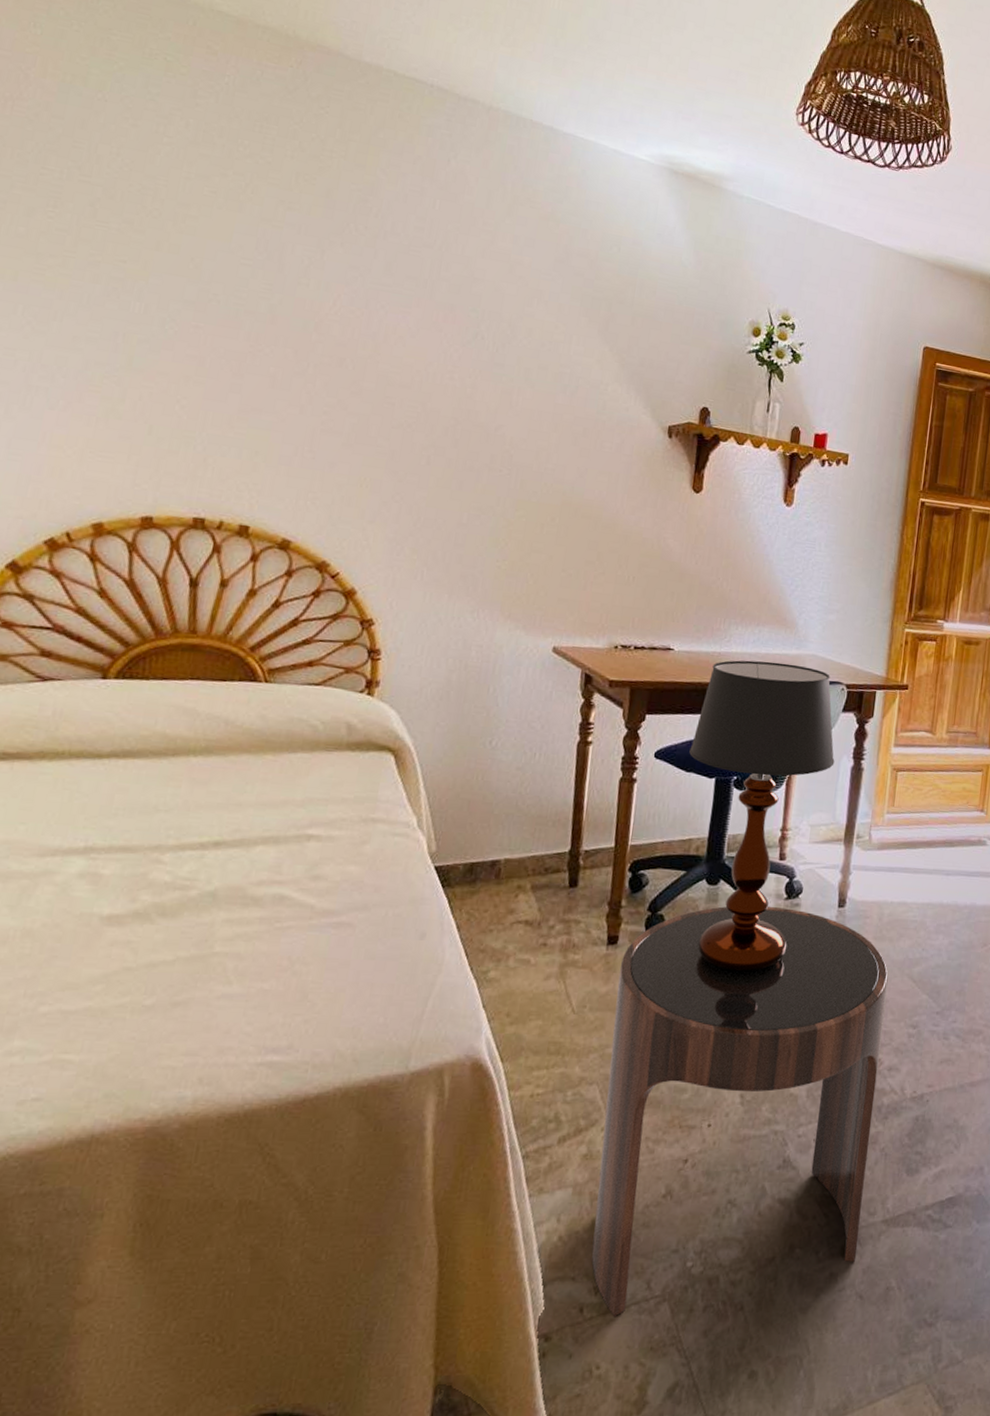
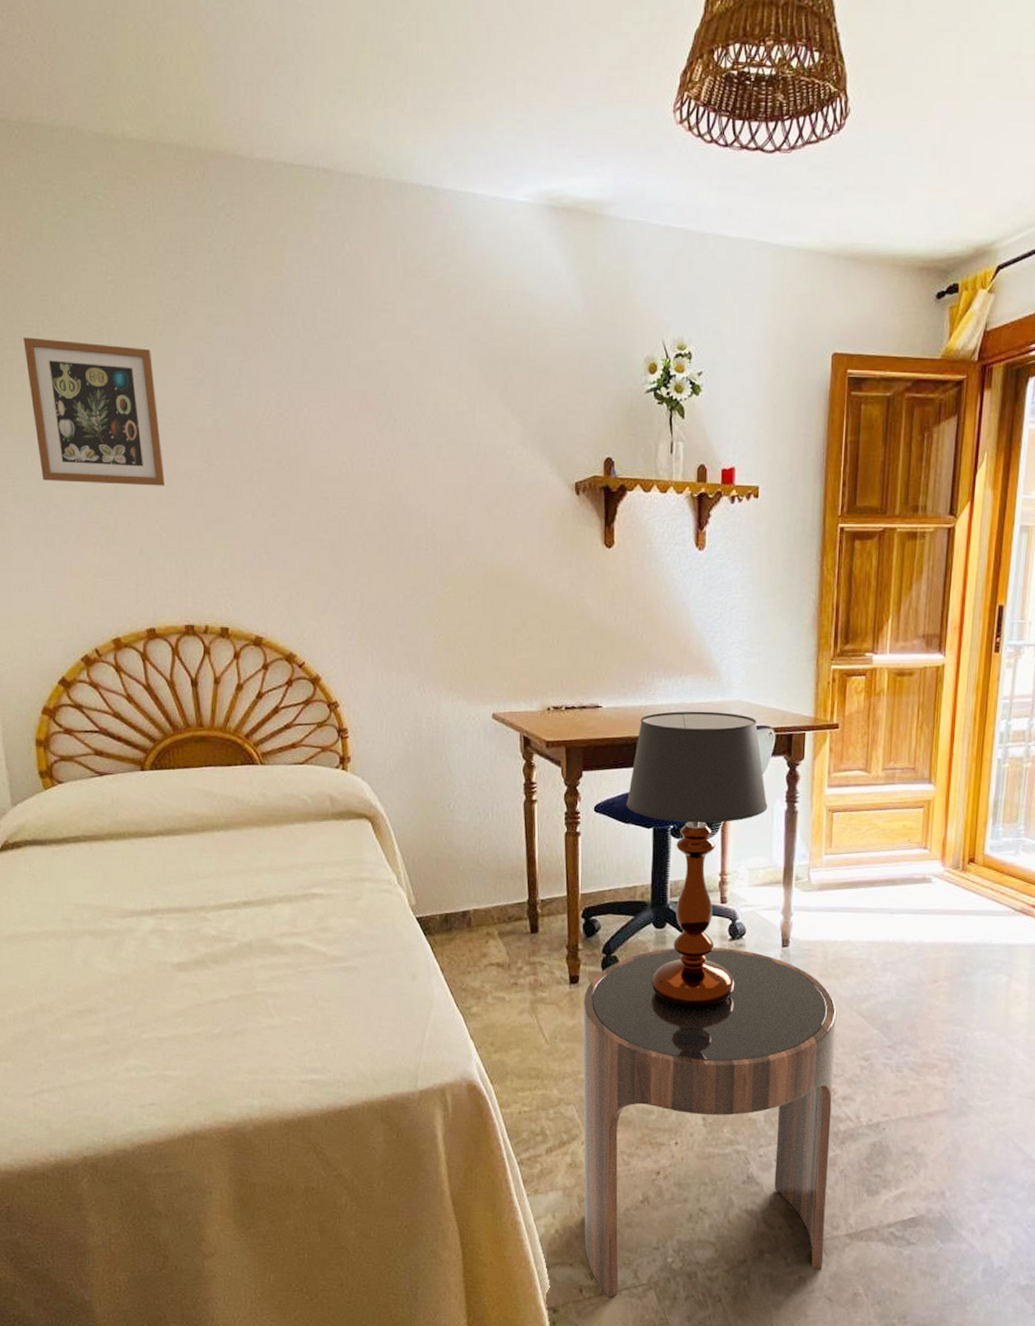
picture frame: none [32,180,204,364] -> present [23,337,165,486]

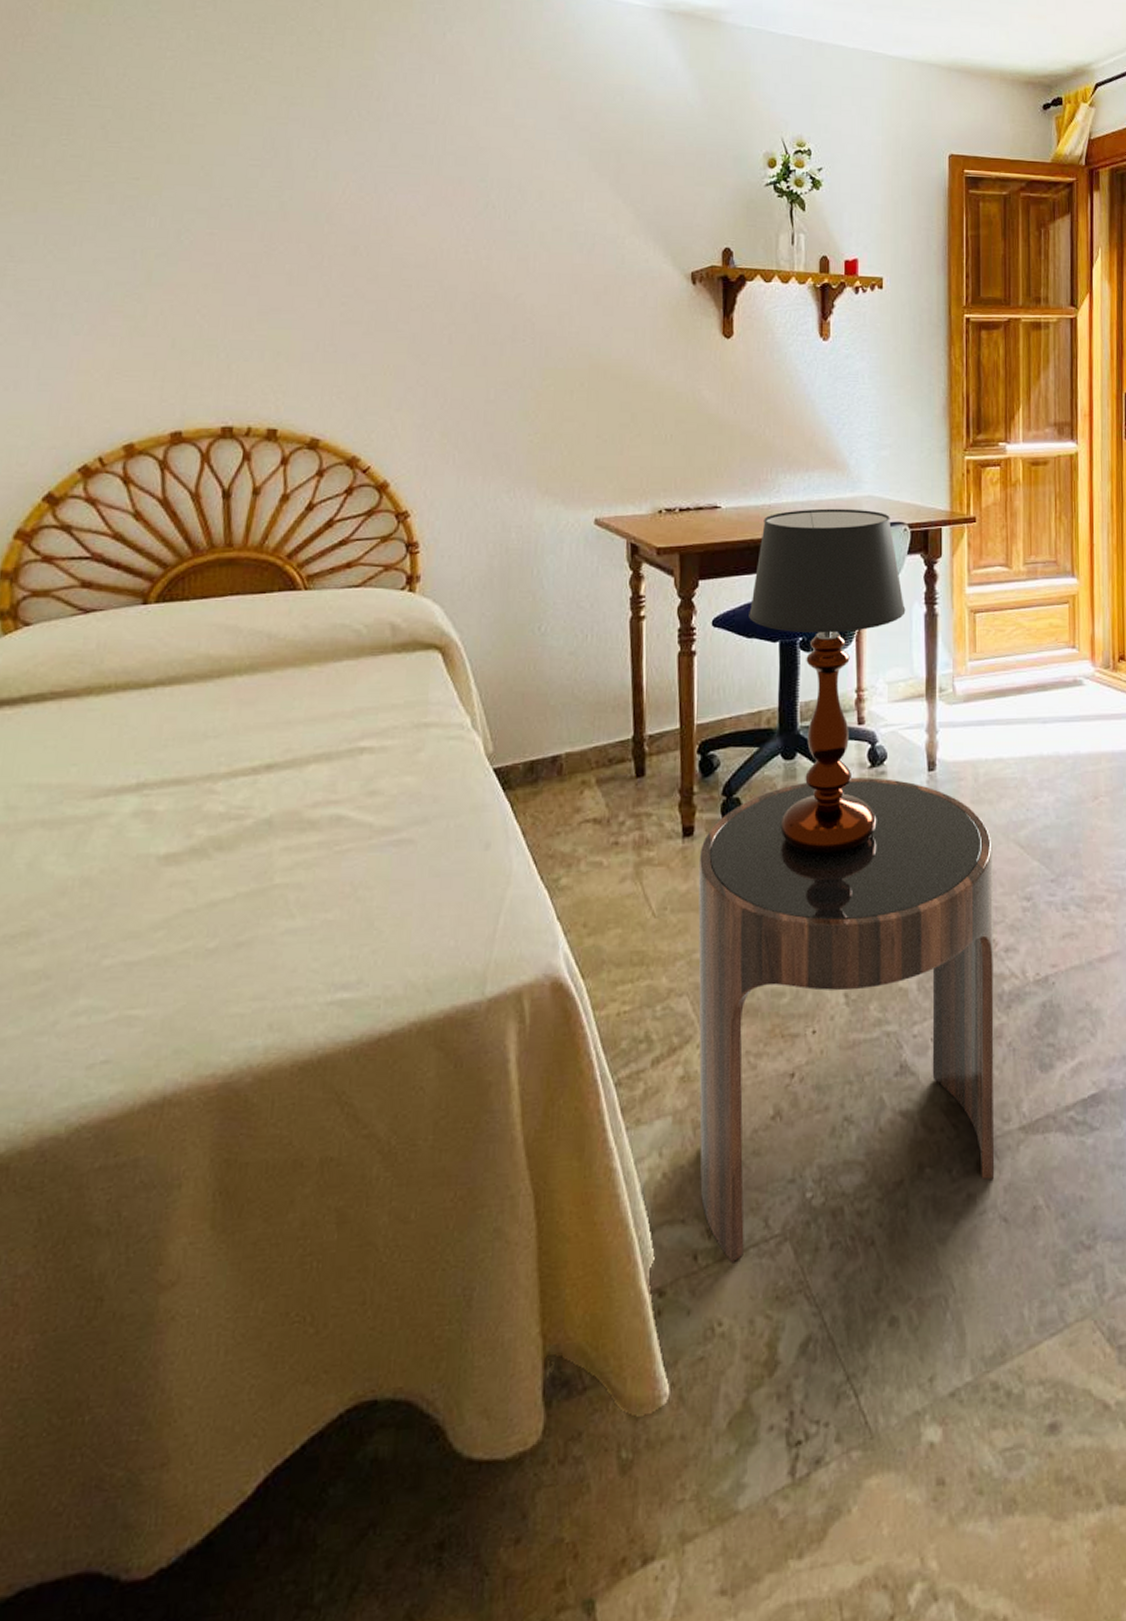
picture frame: present [23,337,165,486] -> none [51,110,213,272]

